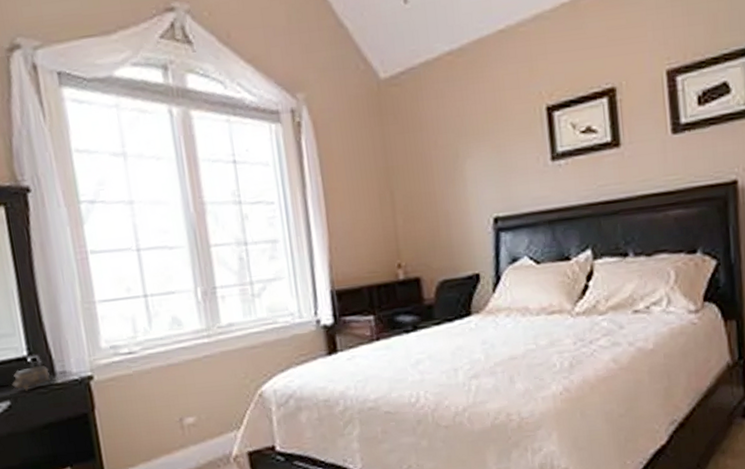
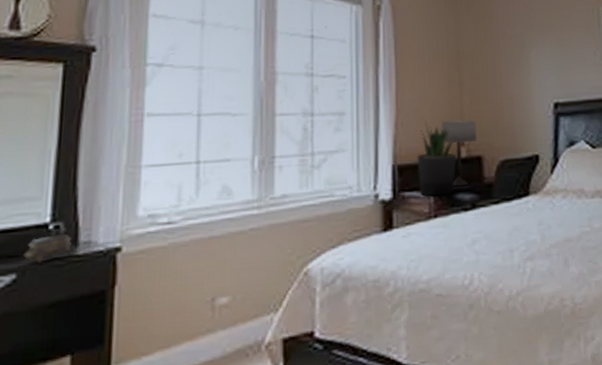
planter: none [354,244,395,321] -> present [417,121,457,197]
table lamp: none [375,240,413,310] -> present [440,119,477,187]

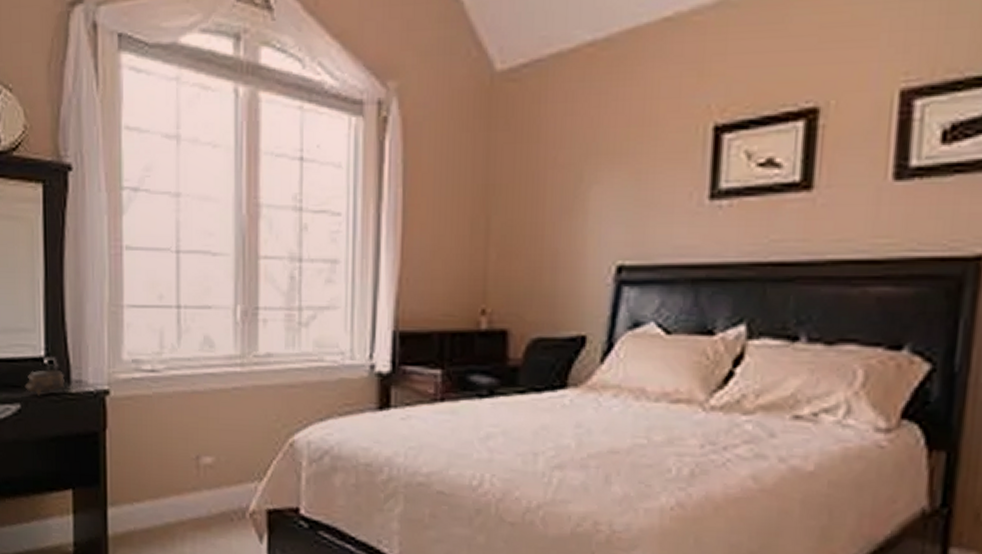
planter: present [417,121,457,197] -> none [423,278,476,376]
table lamp: present [440,119,477,187] -> none [456,280,505,367]

